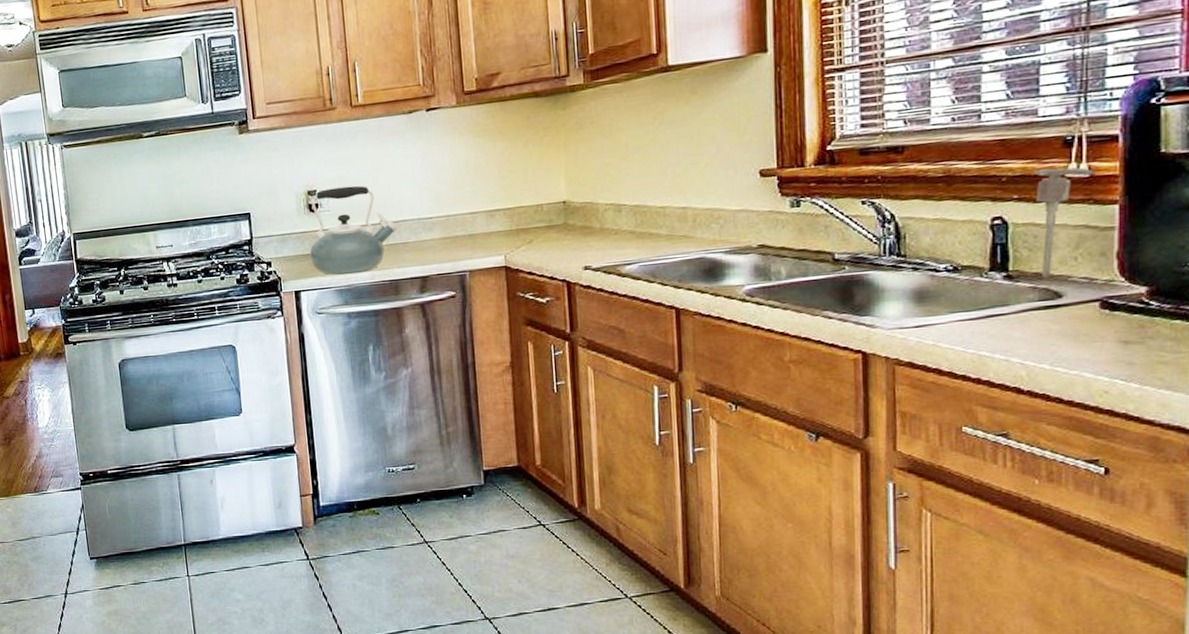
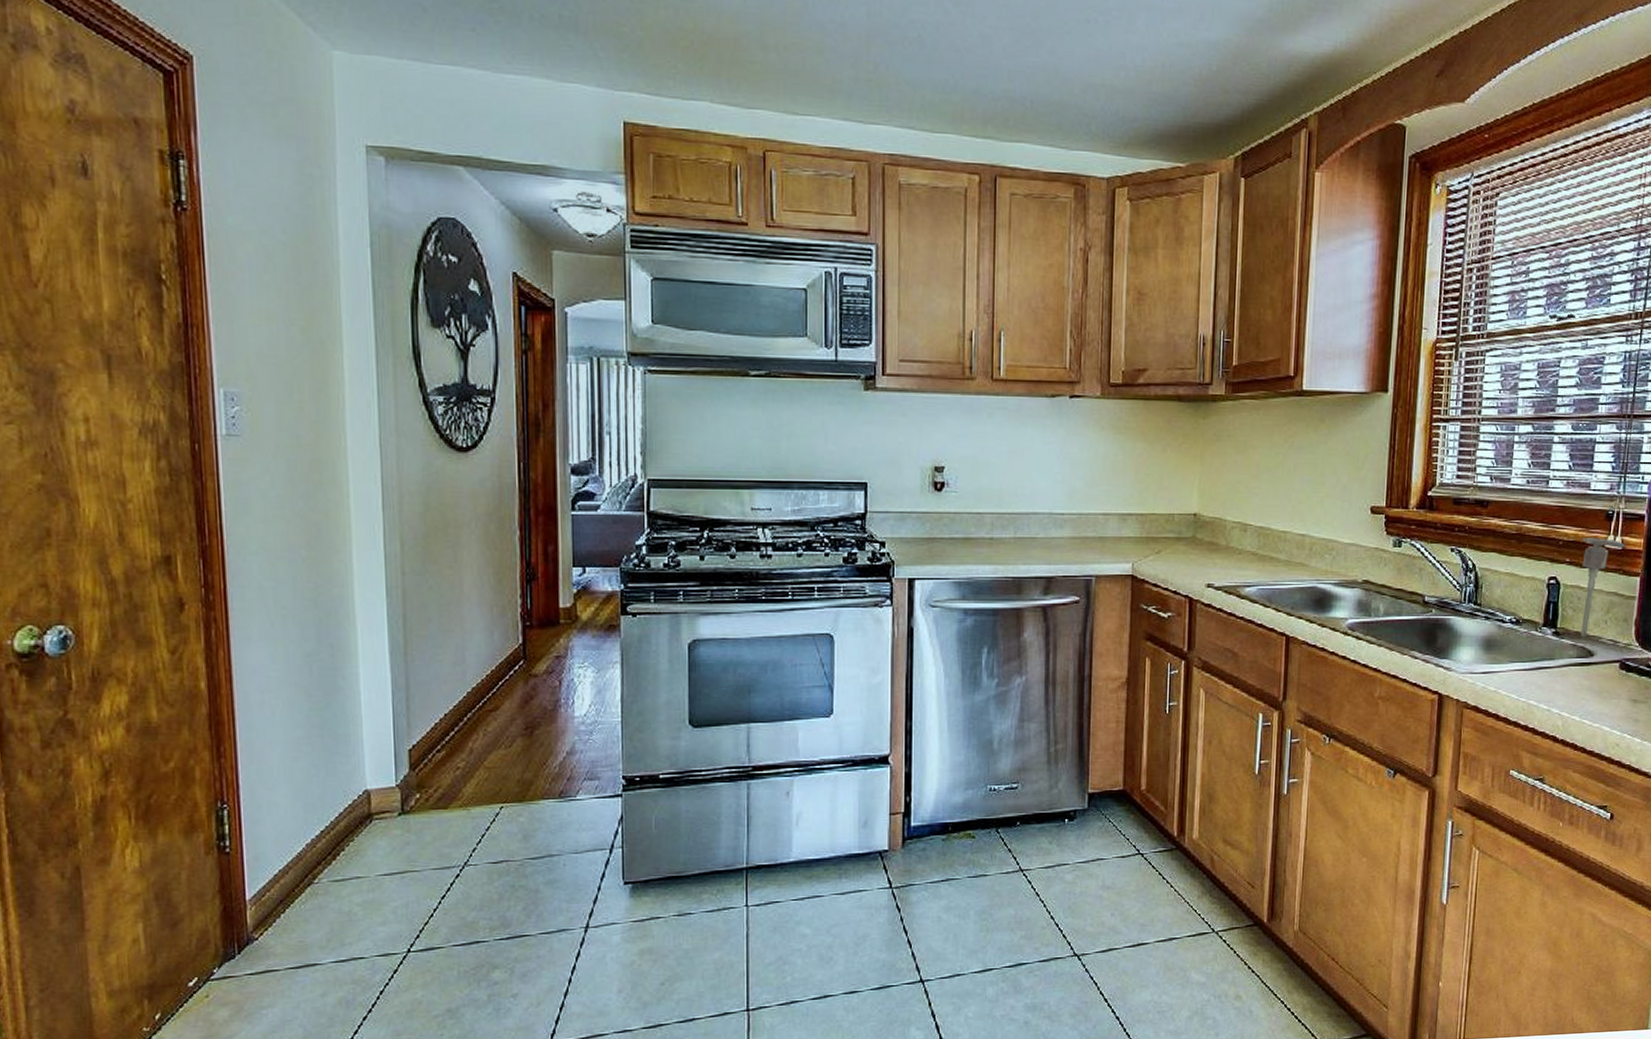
kettle: present [309,185,398,276] -> none [929,467,1028,566]

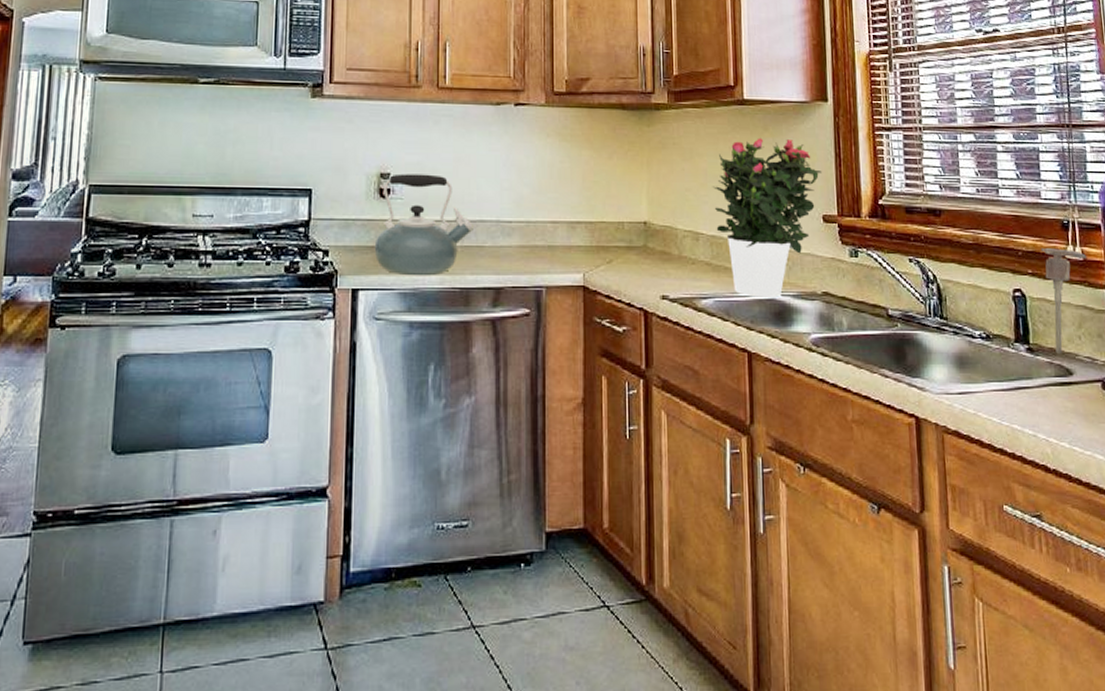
kettle: none [929,467,1028,566] -> present [374,173,475,276]
potted flower: none [1263,429,1374,587] -> present [712,138,822,299]

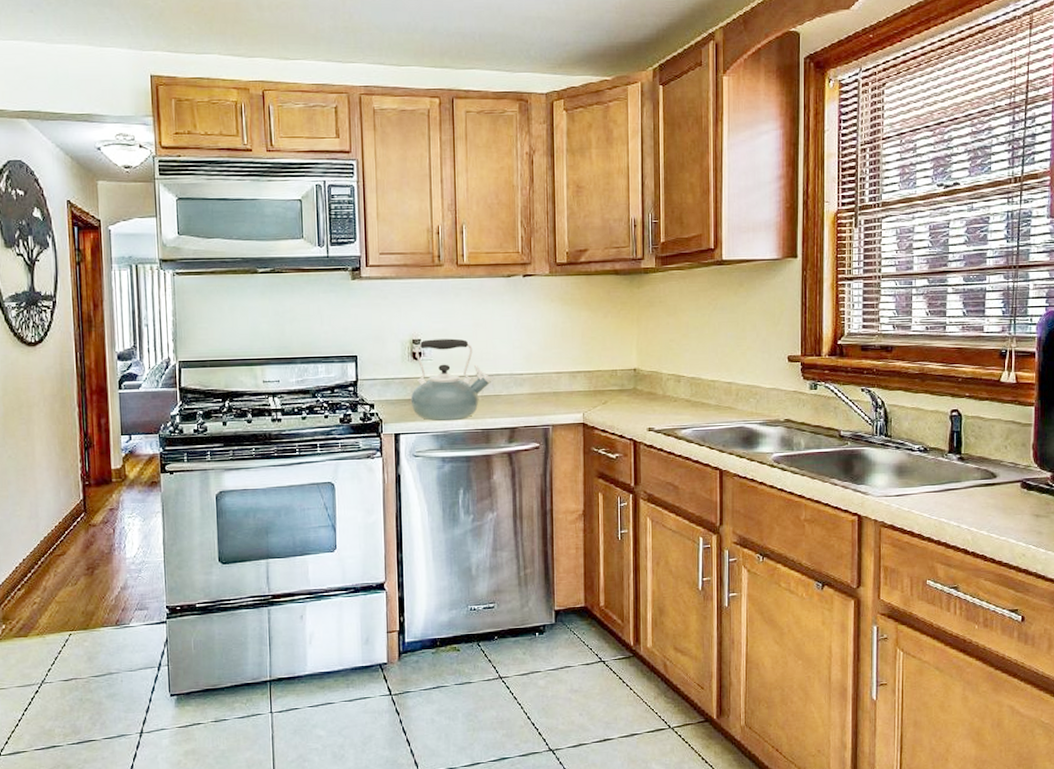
potted flower: present [712,138,822,299] -> none [692,293,789,427]
soap dispenser: present [1040,248,1087,354] -> none [978,374,1020,461]

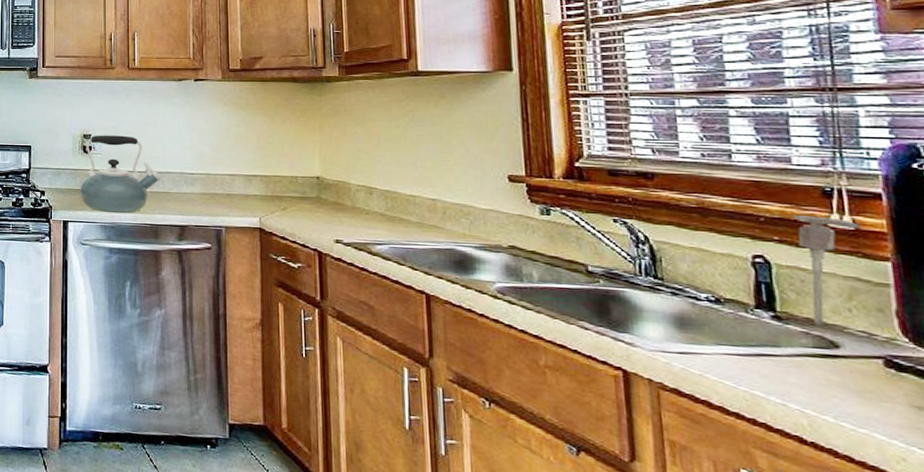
soap dispenser: none [978,374,1020,461] -> present [791,215,861,325]

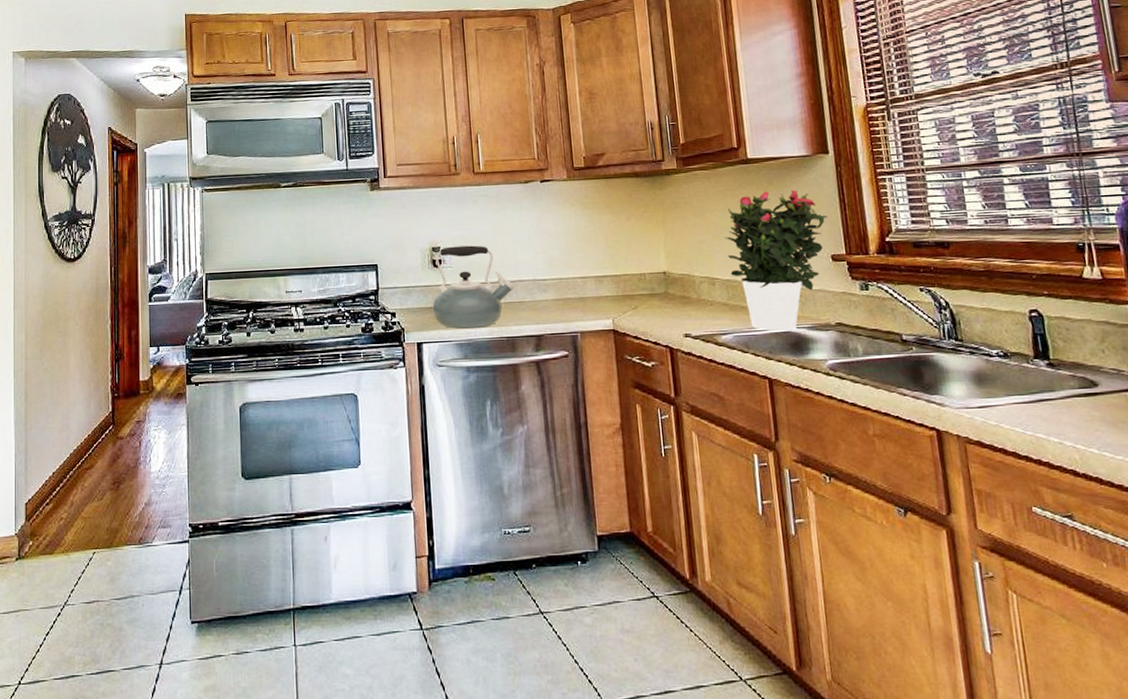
potted flower: none [385,105,506,249] -> present [723,190,827,332]
soap dispenser: present [791,215,861,325] -> none [1055,269,1107,367]

